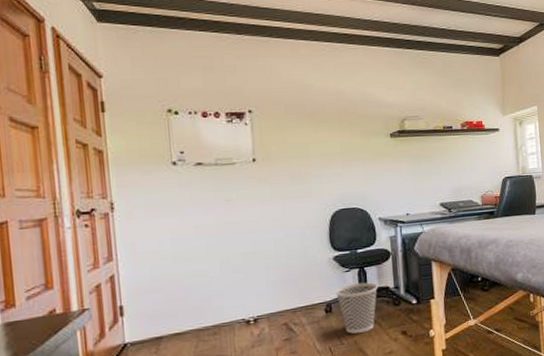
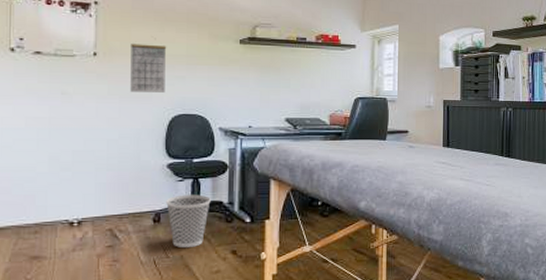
calendar: none [287,145,324,193] -> present [130,43,167,93]

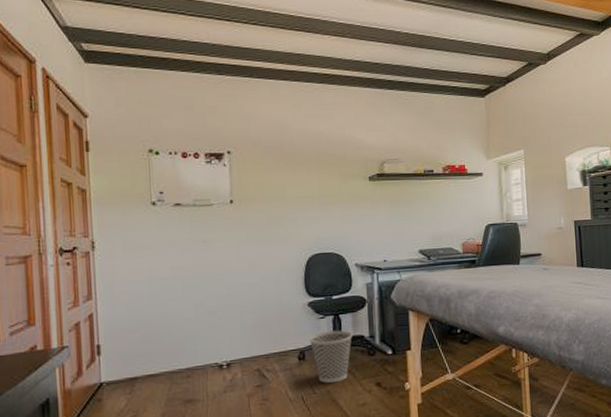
calendar: present [130,43,167,93] -> none [265,187,301,236]

